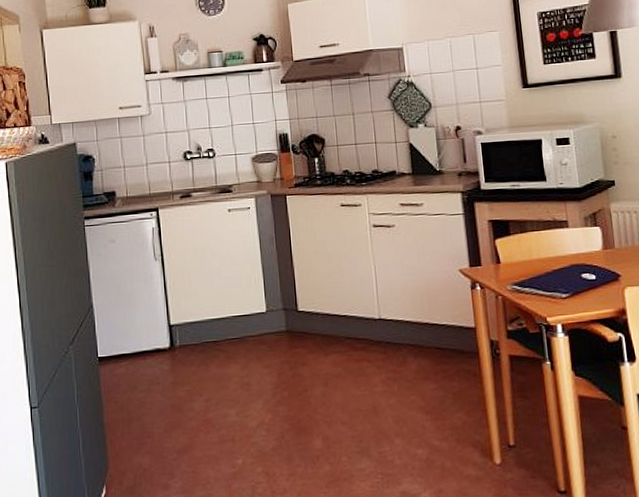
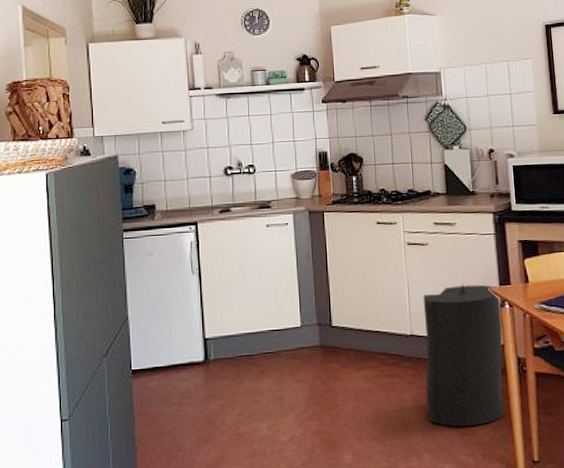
trash can: none [390,265,478,412] -> present [423,283,504,427]

